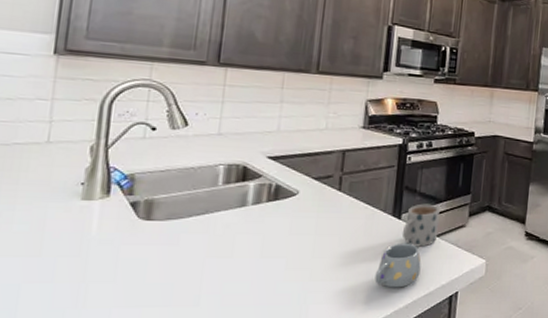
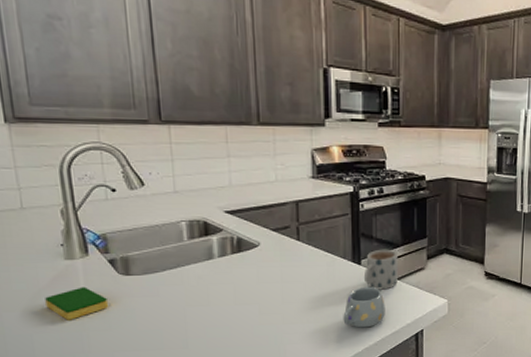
dish sponge: none [46,231,119,269] -> present [45,287,108,320]

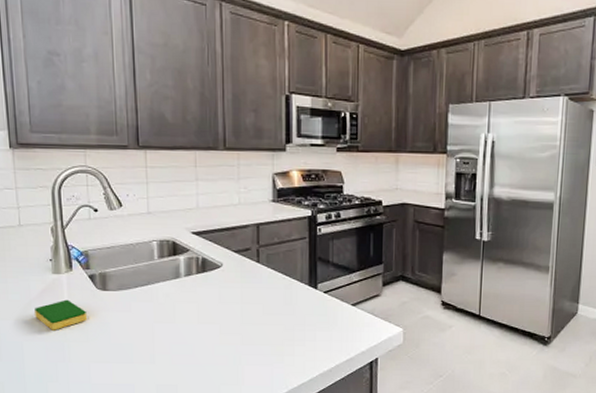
mug: present [343,286,385,328] -> none [299,311,340,353]
mug: present [363,249,398,290] -> none [319,274,353,315]

